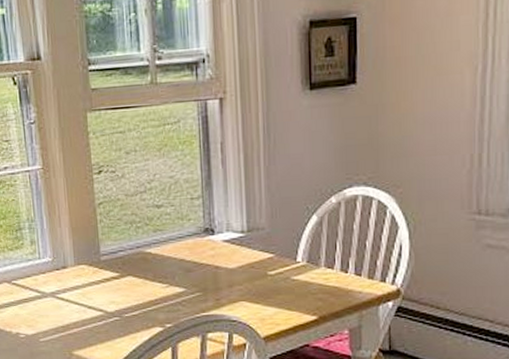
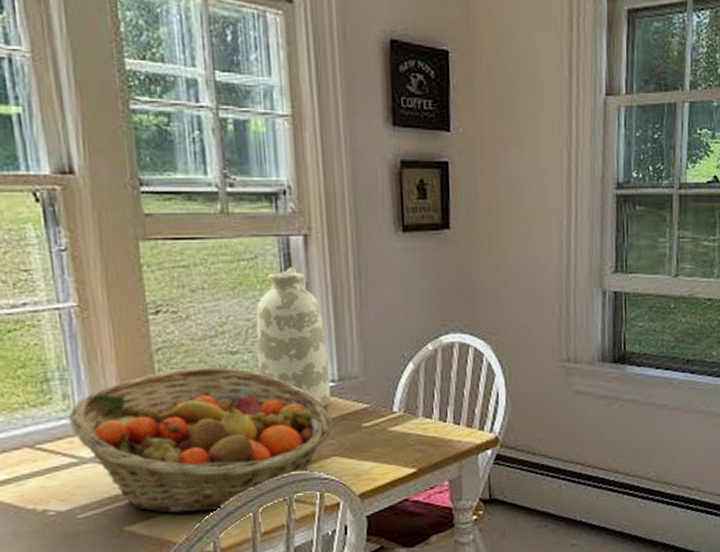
fruit basket: none [34,219,242,344] -> present [68,367,333,514]
vase: none [178,128,241,255] -> present [256,267,332,406]

